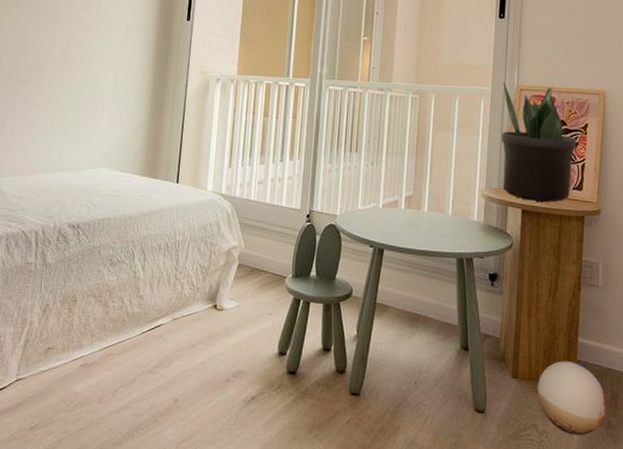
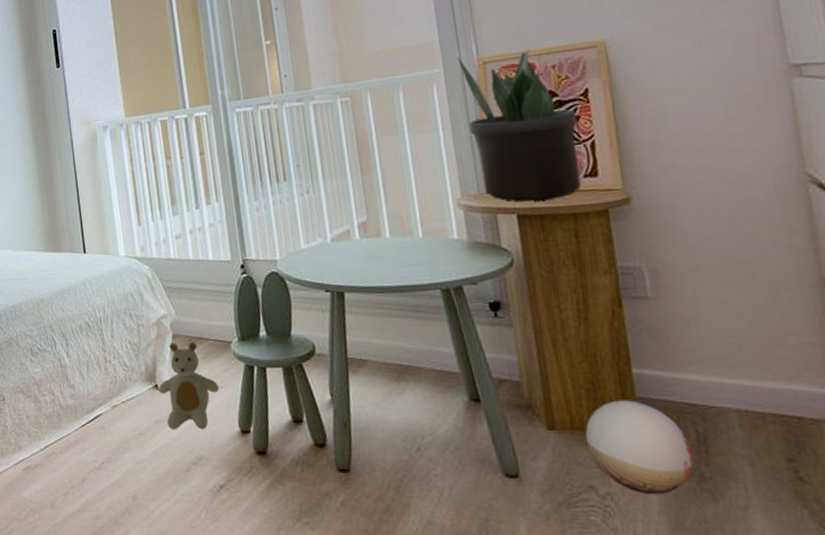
stuffed bear: none [216,271,269,348] -> present [158,341,220,430]

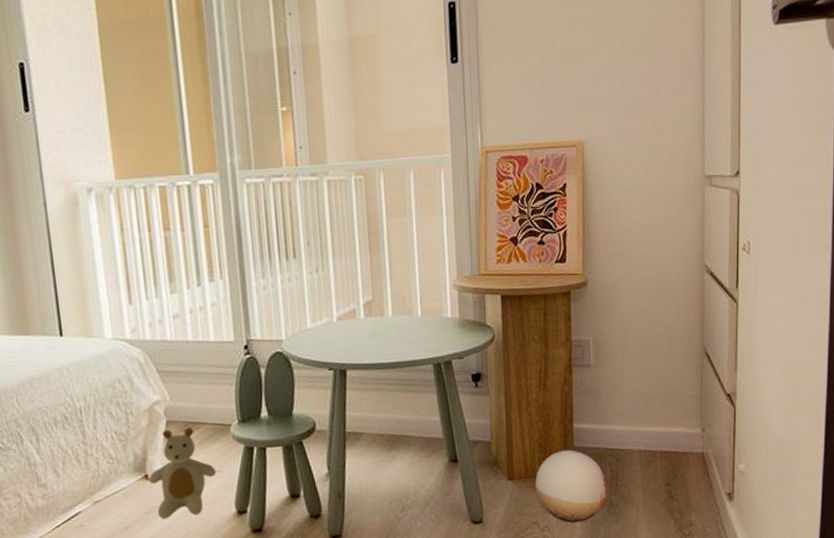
planter: present [458,47,582,202] -> none [465,141,556,284]

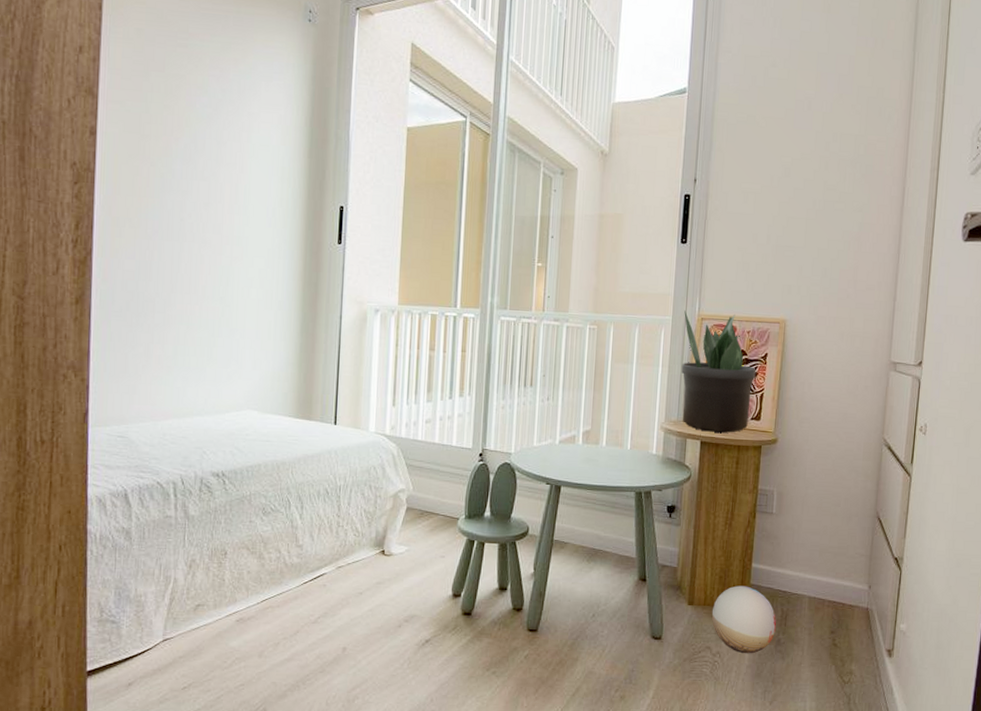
stuffed bear: present [148,427,217,520] -> none [384,514,441,592]
planter: none [465,141,556,284] -> present [681,310,756,433]

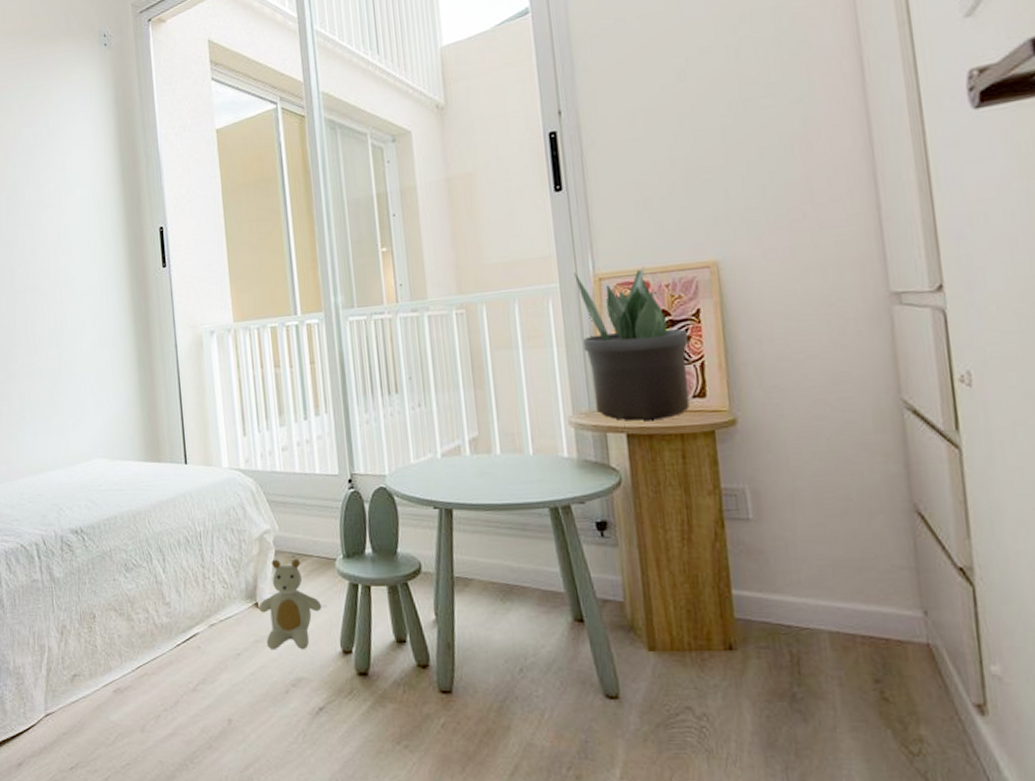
stuffed bear: none [384,514,441,592] -> present [258,558,322,651]
ball: present [711,585,777,654] -> none [684,621,787,716]

